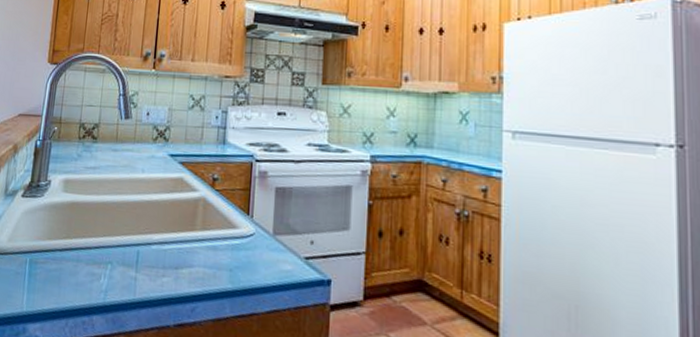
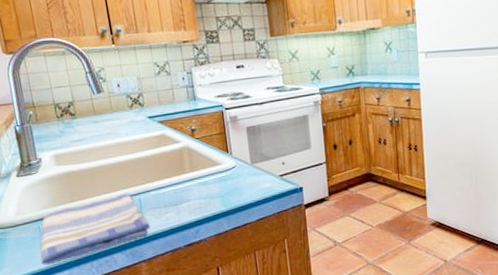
dish towel: none [16,240,142,311] -> present [40,193,150,265]

